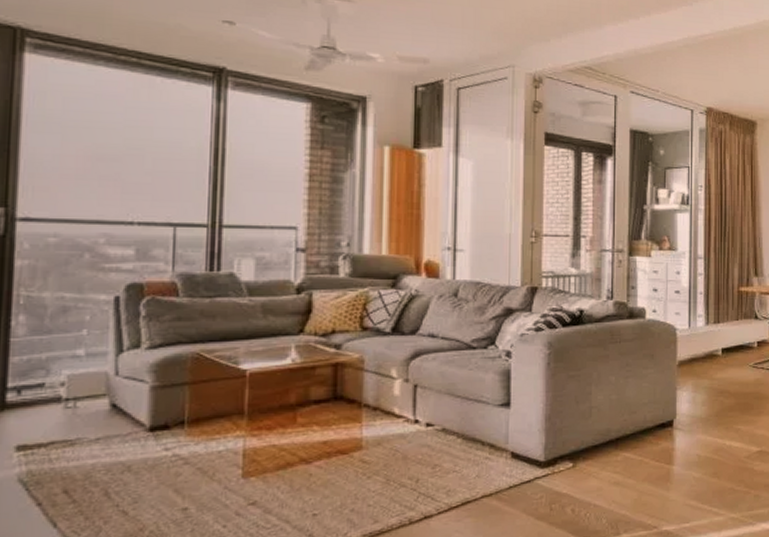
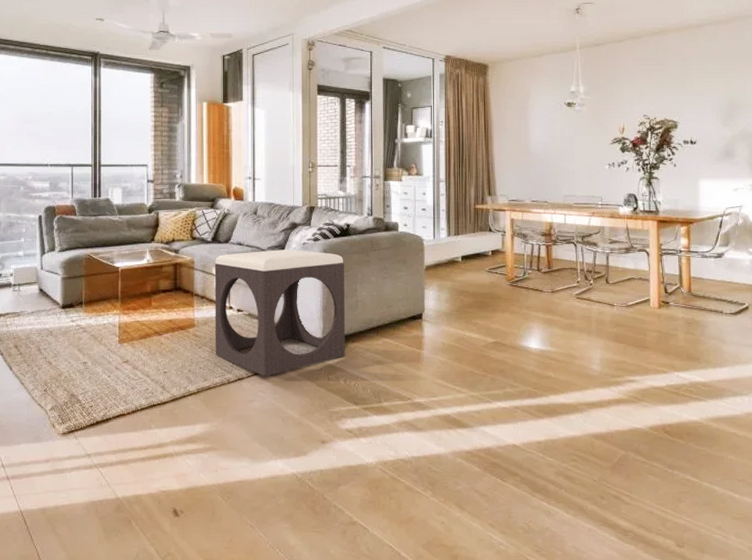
footstool: none [391,342,575,512] -> present [214,249,345,377]

